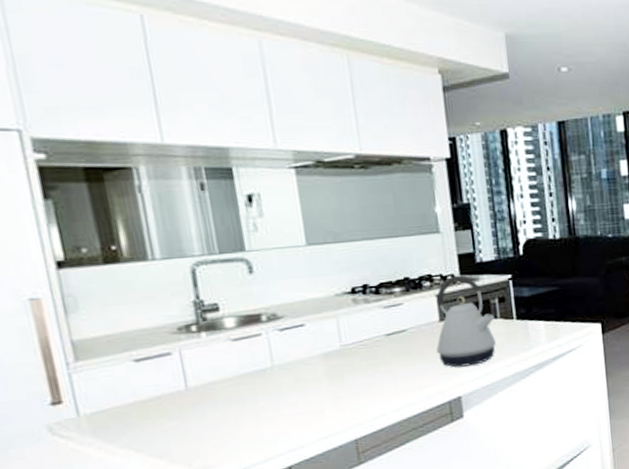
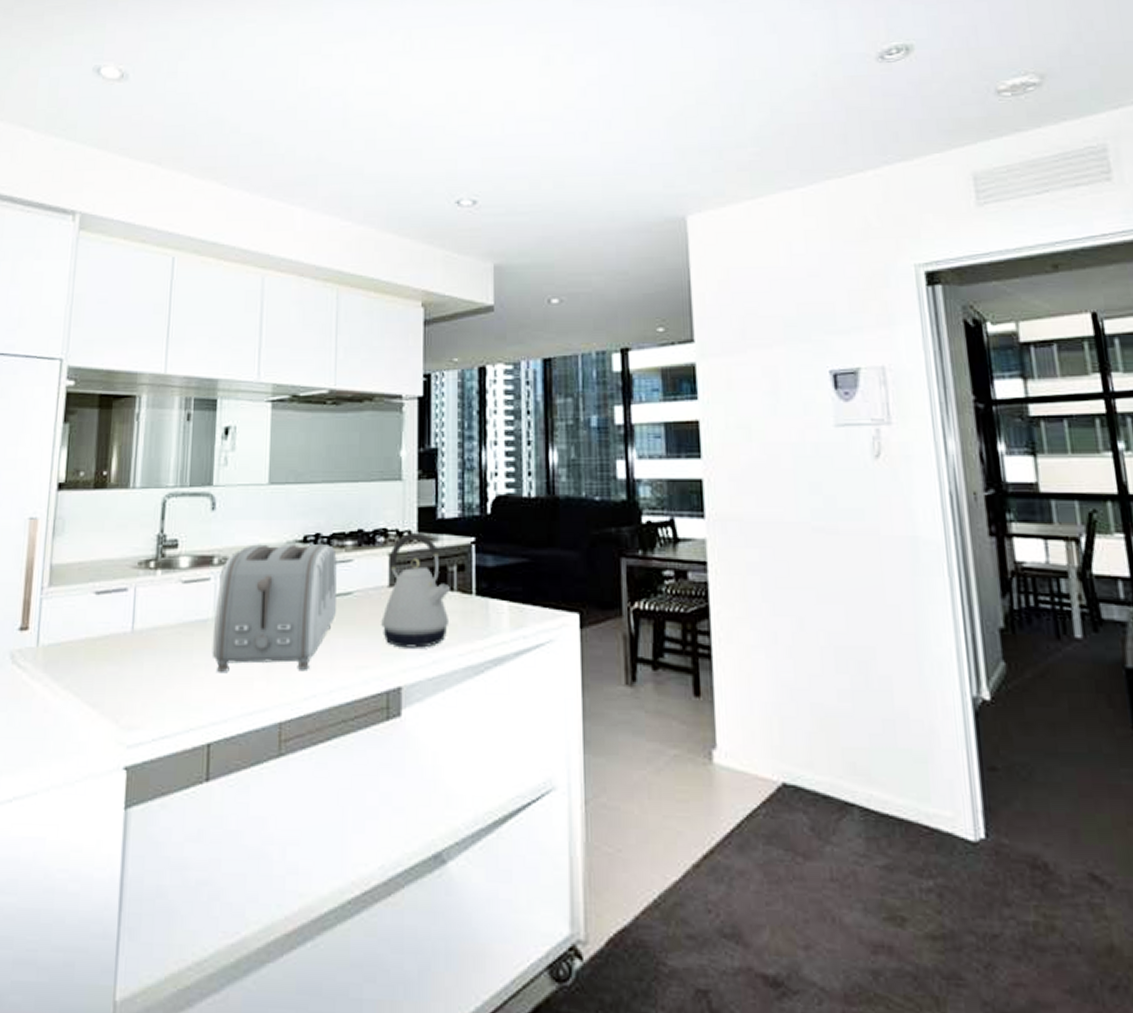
toaster: none [271,292,394,410] -> present [212,543,337,672]

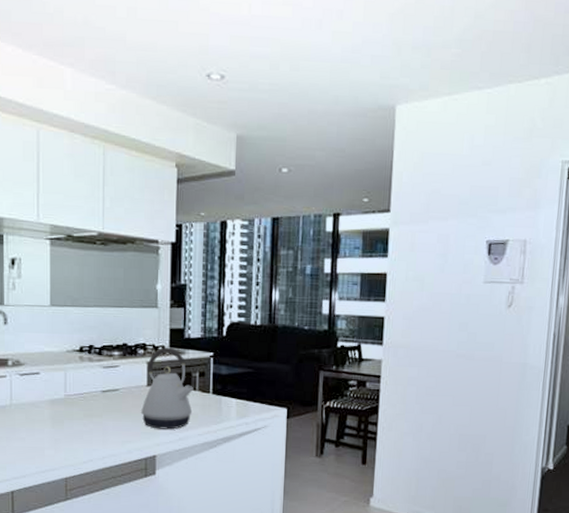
toaster: present [212,543,337,672] -> none [11,351,107,443]

